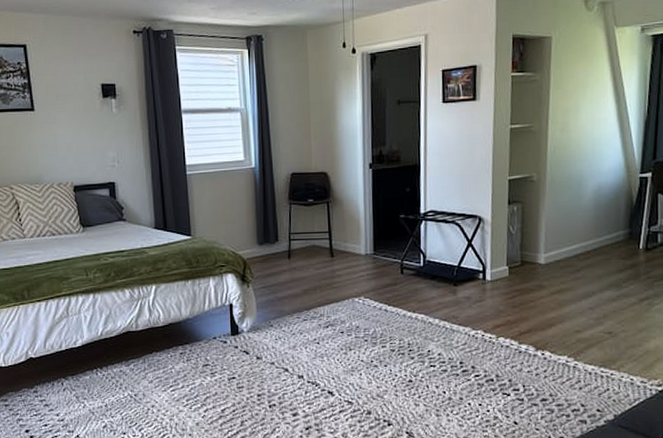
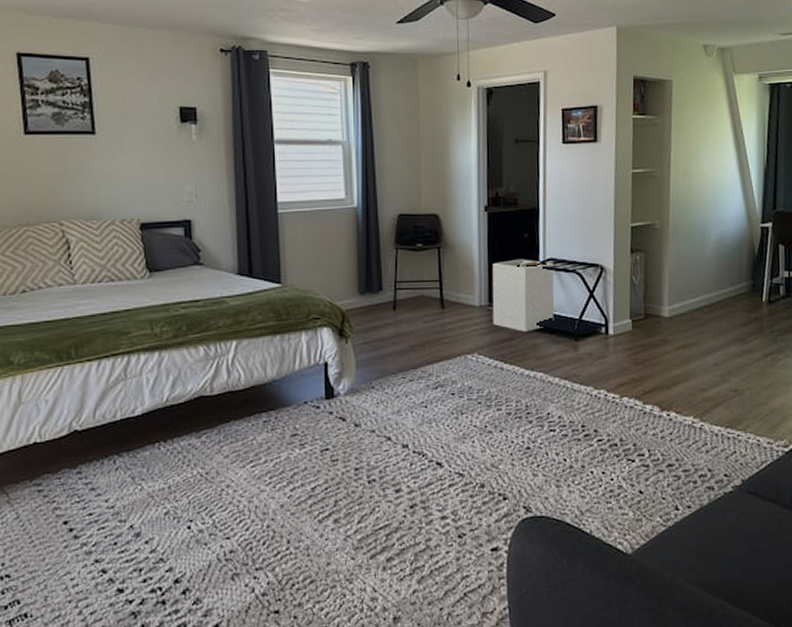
laundry hamper: none [376,211,435,277] -> present [492,258,555,332]

